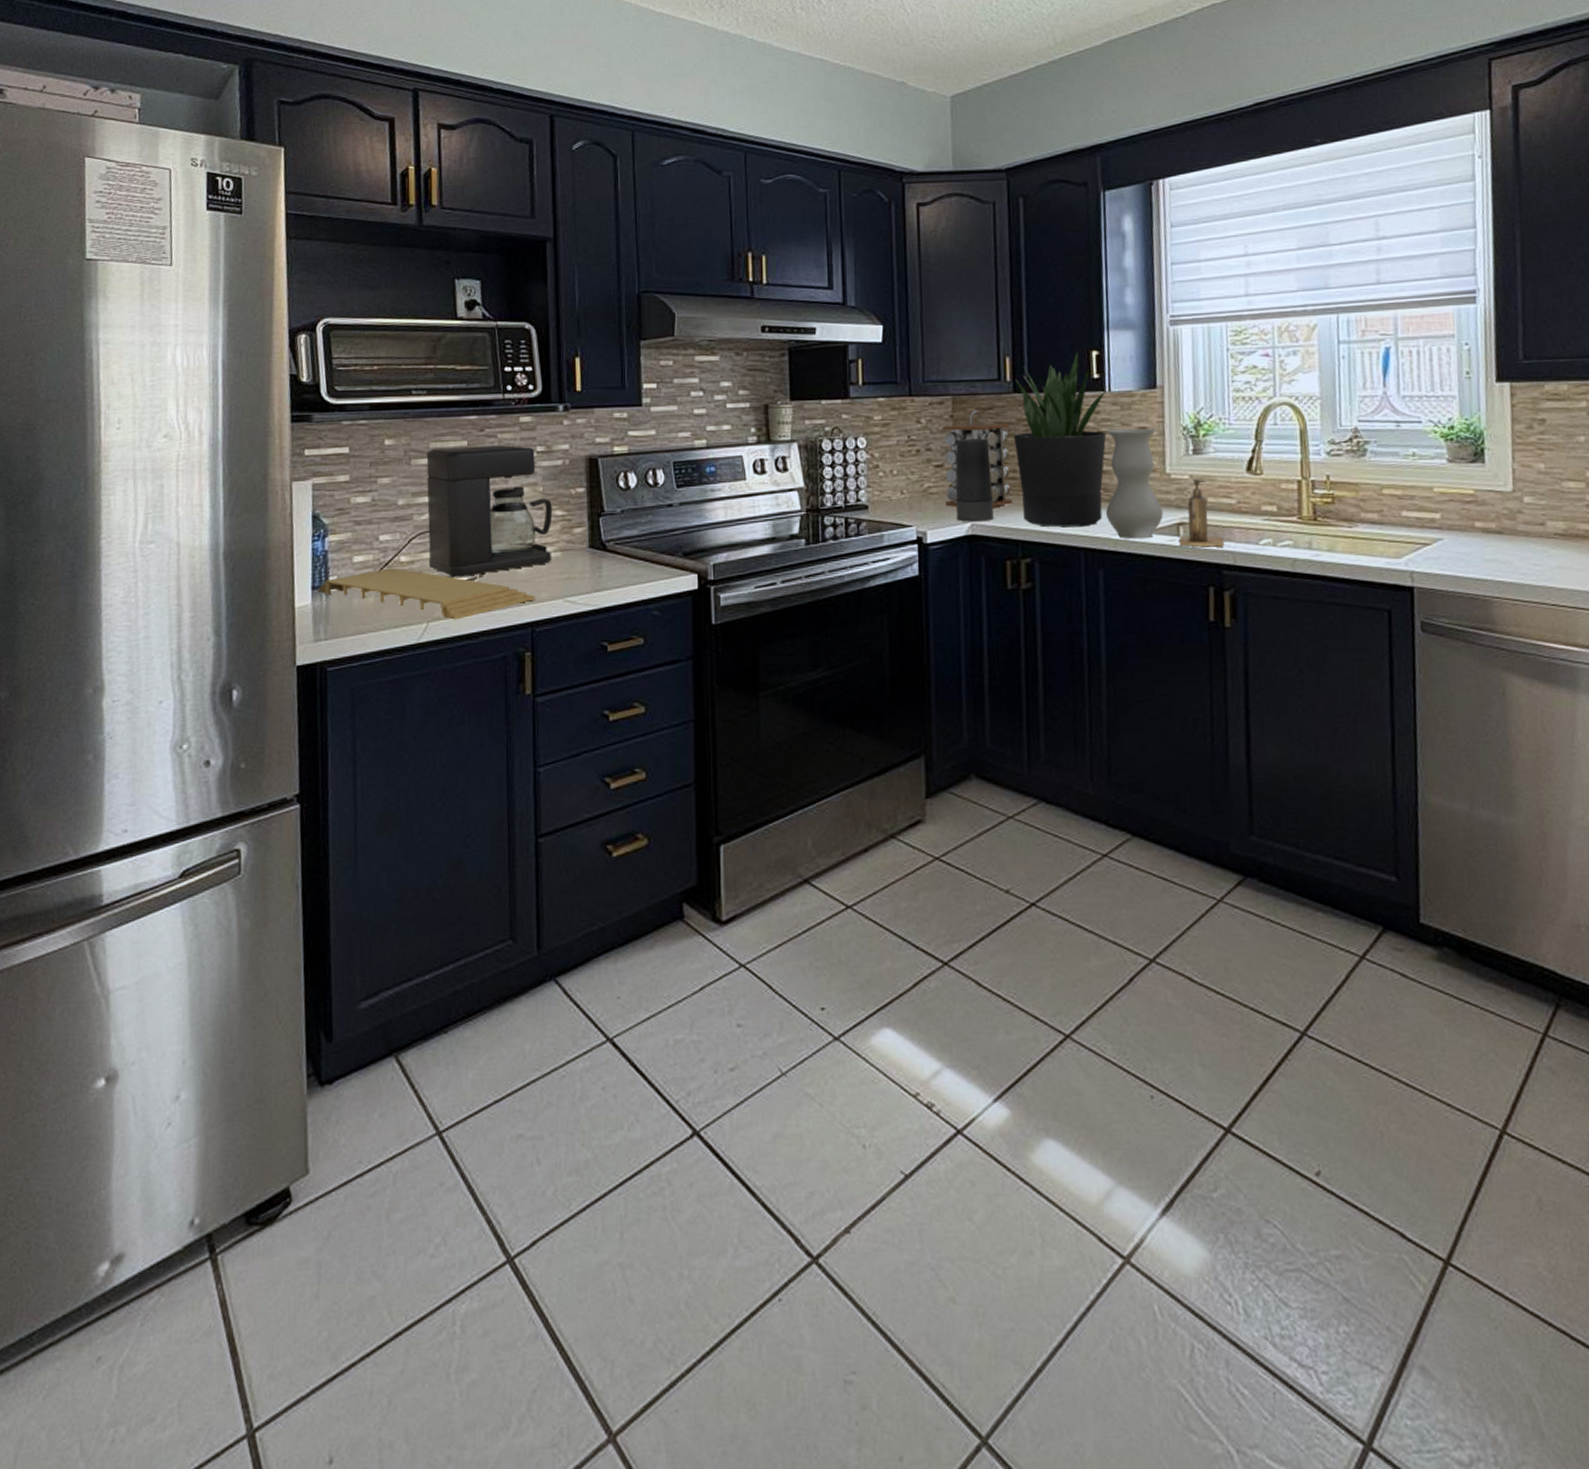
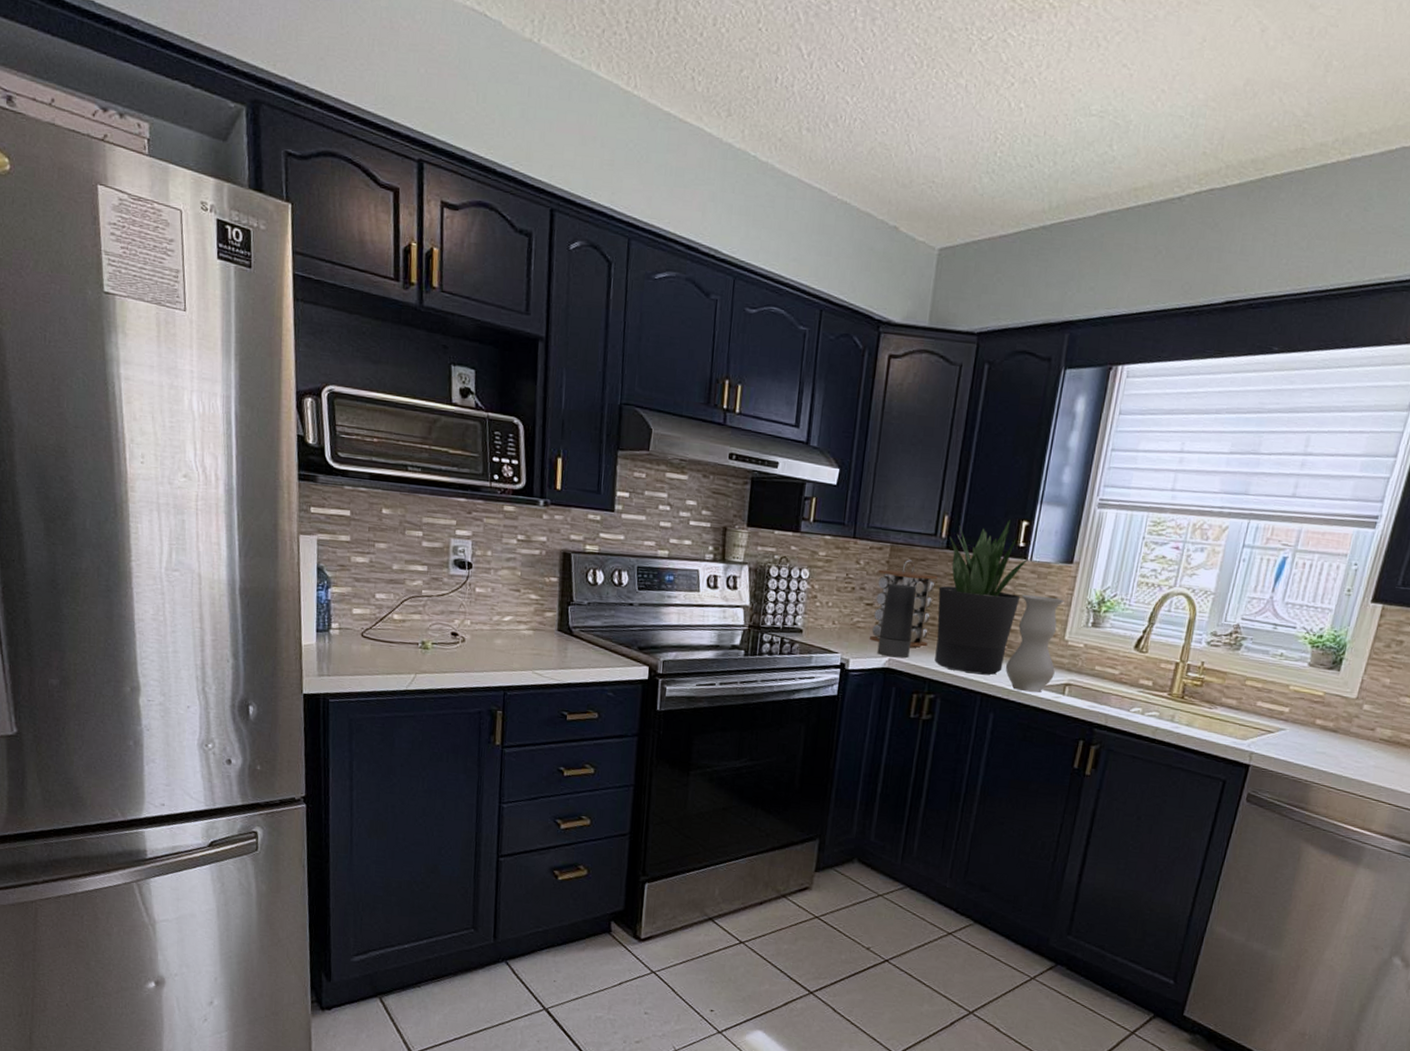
cutting board: present [317,567,535,620] -> none [321,622,508,676]
coffee maker: present [426,445,553,577] -> none [418,523,529,640]
soap dispenser: present [1178,478,1225,547] -> none [1062,648,1102,709]

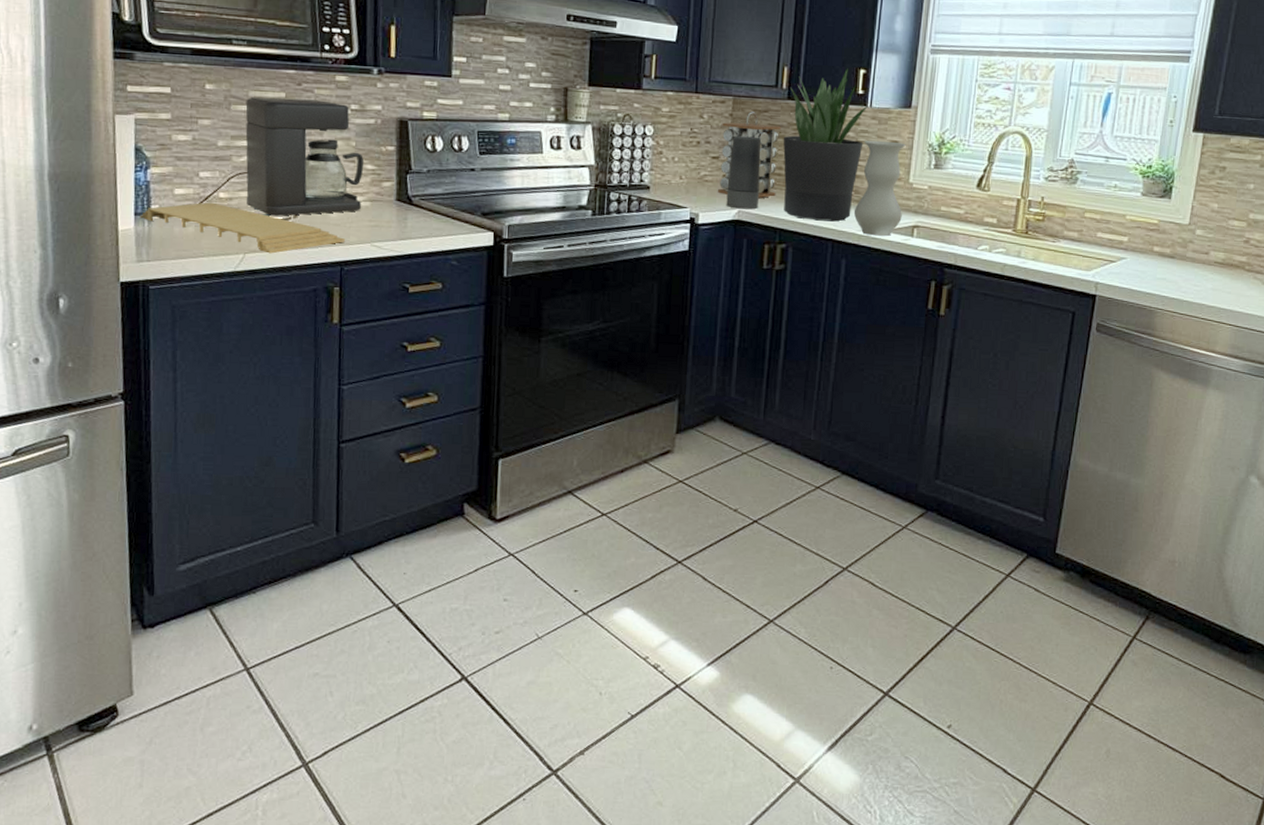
cutting board: none [321,622,508,676] -> present [140,202,345,254]
coffee maker: none [418,523,529,640] -> present [245,97,364,216]

